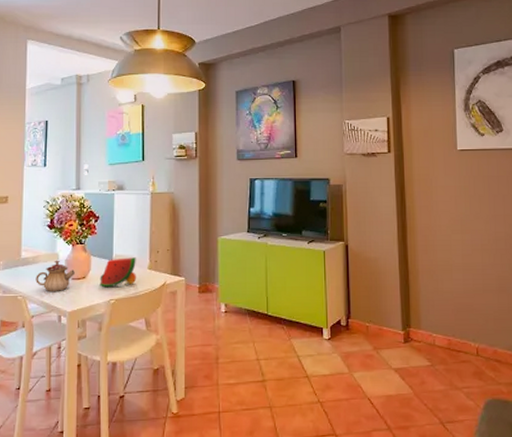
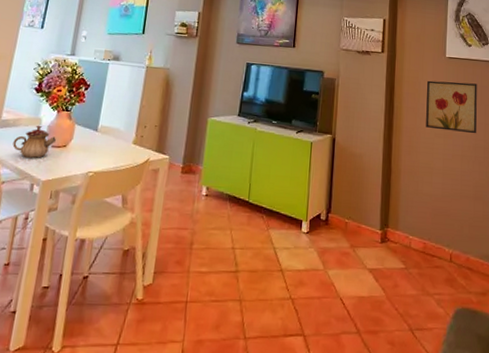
watermelon: present [100,257,137,287] -> none [80,129,122,159]
wall art: none [438,174,496,227] -> present [426,80,477,134]

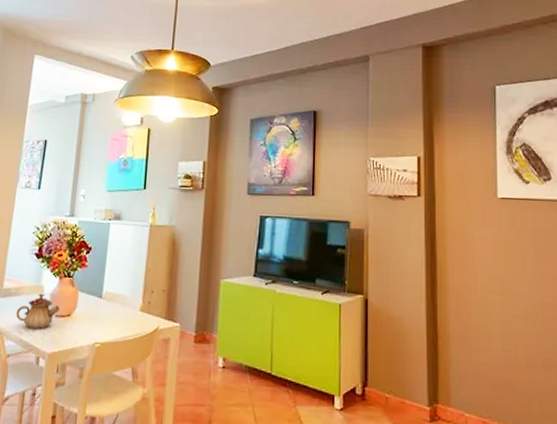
wall art: present [426,80,477,134] -> none [475,226,542,289]

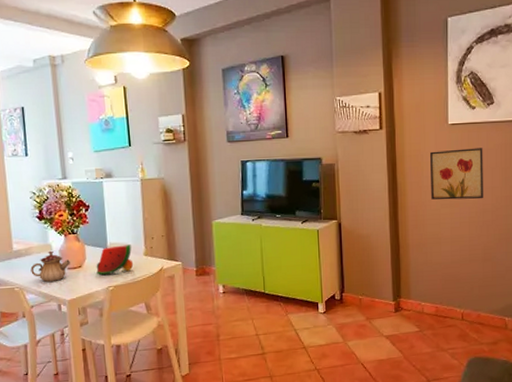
watermelon: none [85,296,128,328] -> present [96,245,134,275]
wall art: none [475,226,542,289] -> present [429,148,483,200]

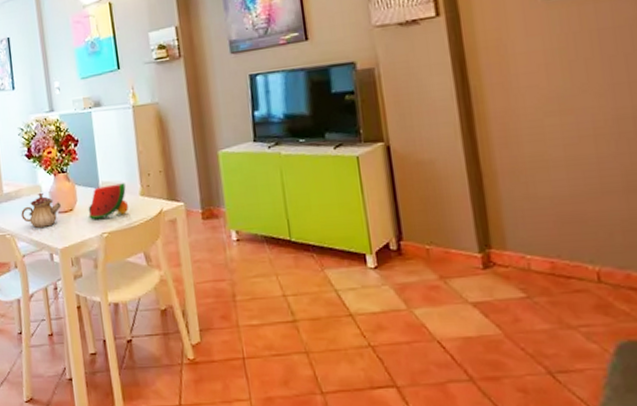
wall art: present [429,148,483,200] -> none [517,25,615,106]

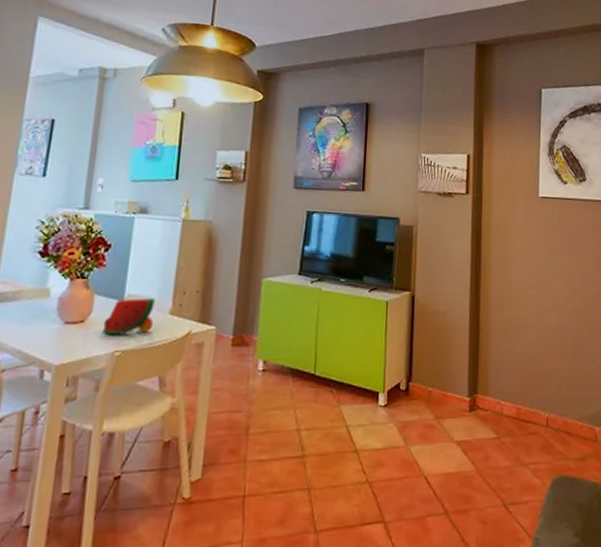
teapot: present [21,192,61,228] -> none [13,297,70,338]

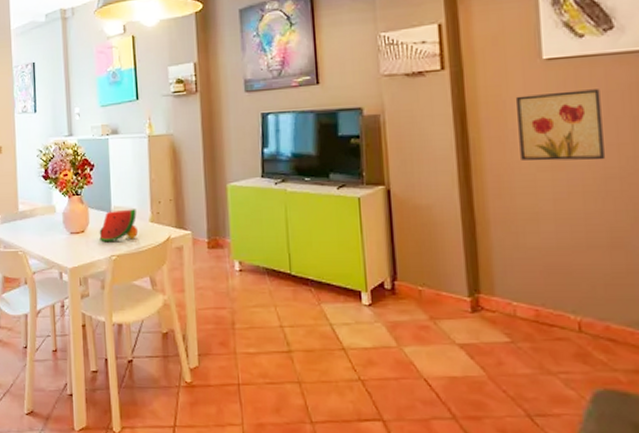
wall art: none [517,224,574,283] -> present [515,89,604,161]

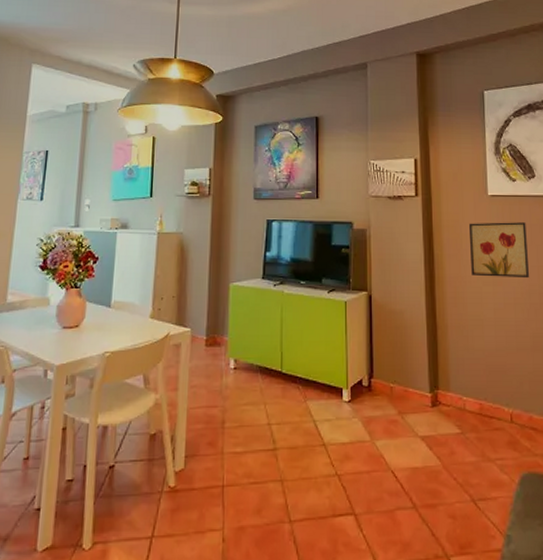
watermelon: present [99,209,139,242] -> none [94,304,137,337]

